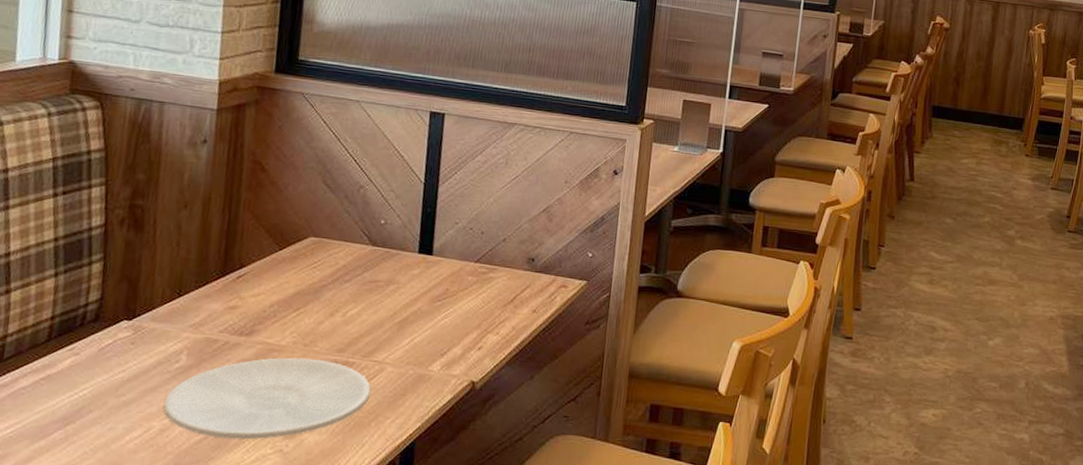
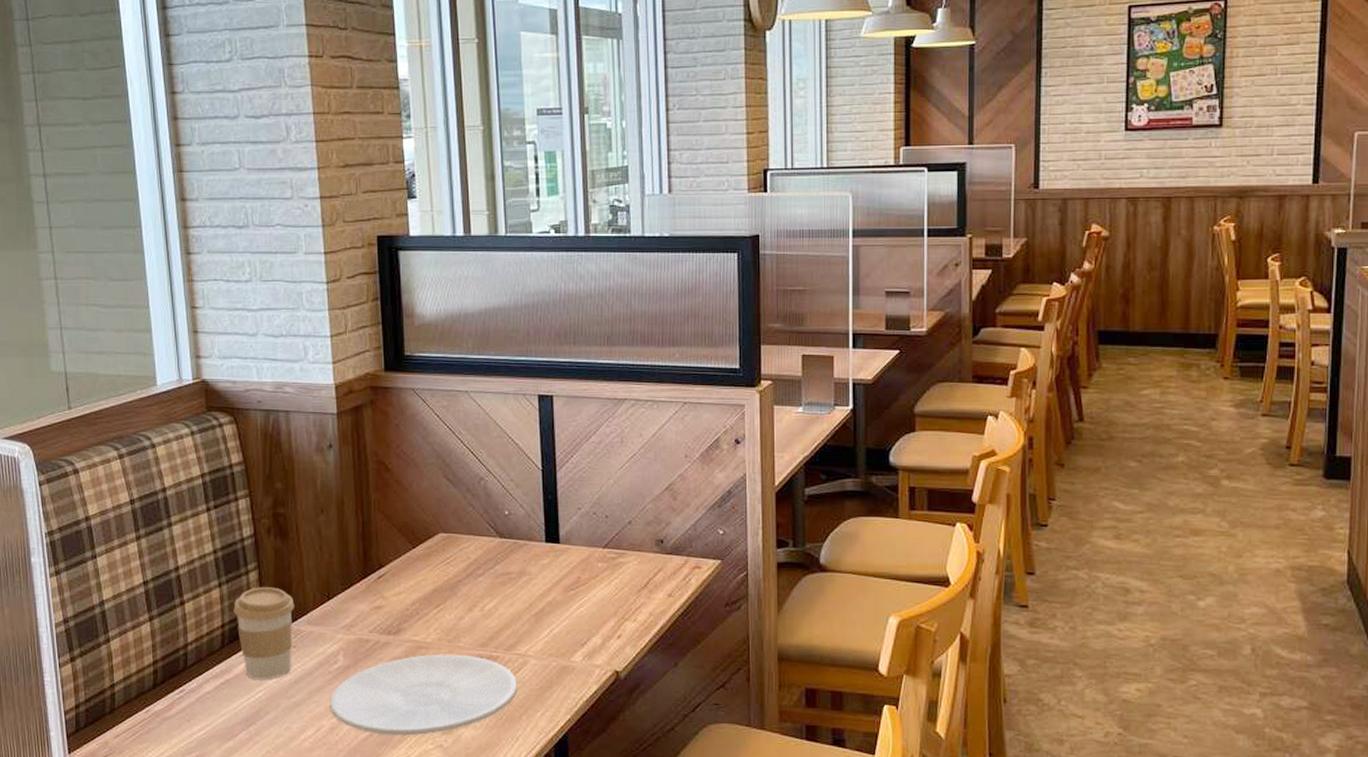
coffee cup: none [67,279,140,376] -> present [233,587,295,679]

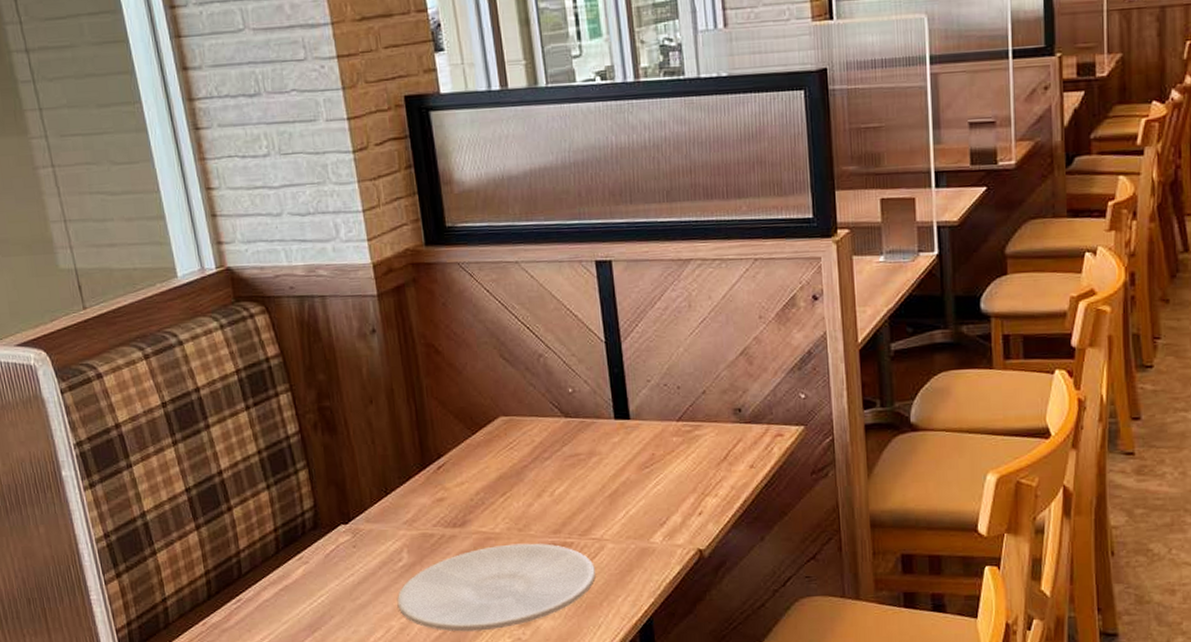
coffee cup: present [233,587,295,679] -> none [285,486,354,583]

